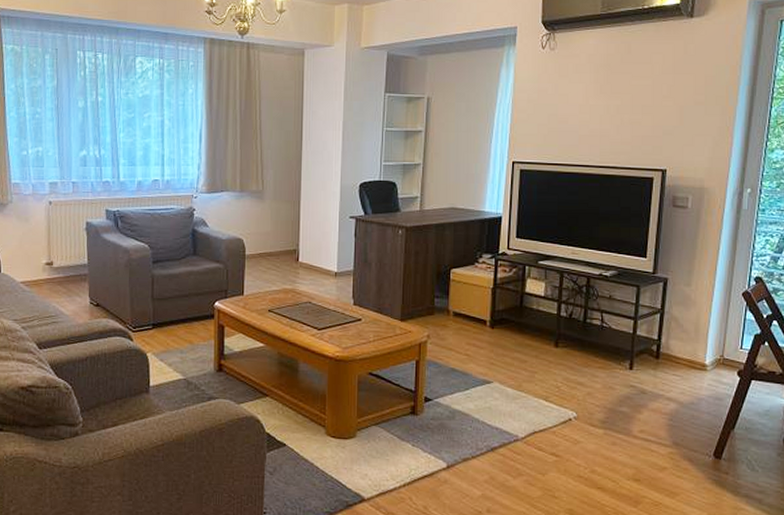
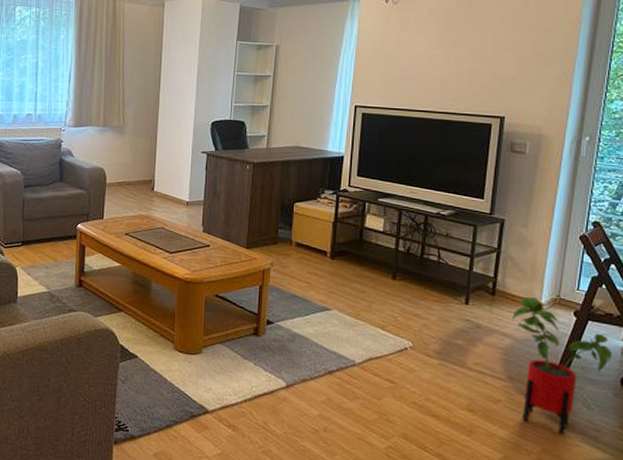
house plant: none [677,359,775,499] -> present [512,297,612,435]

